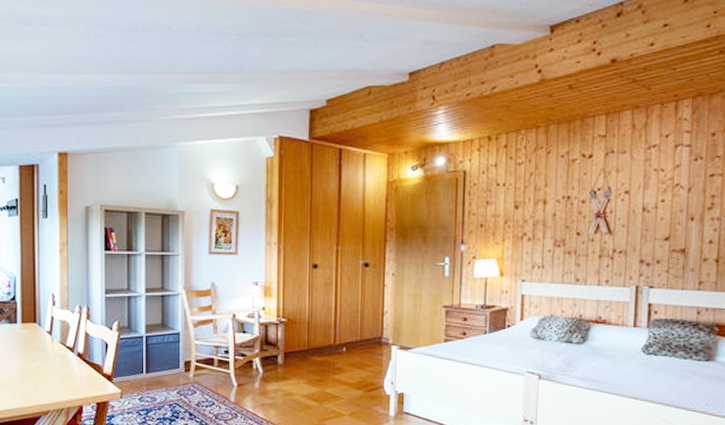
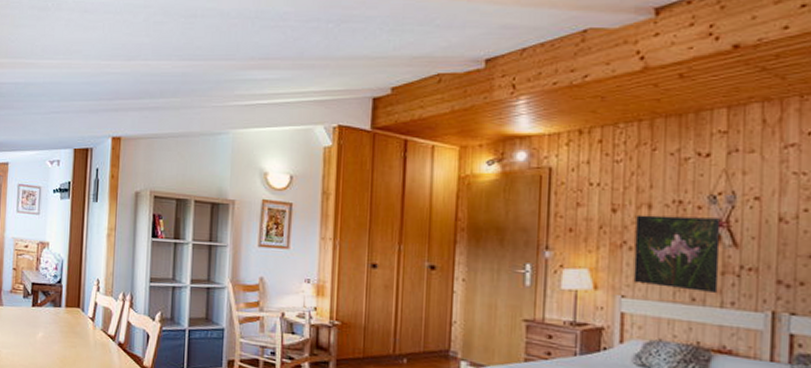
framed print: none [531,210,600,274] -> present [633,214,721,294]

